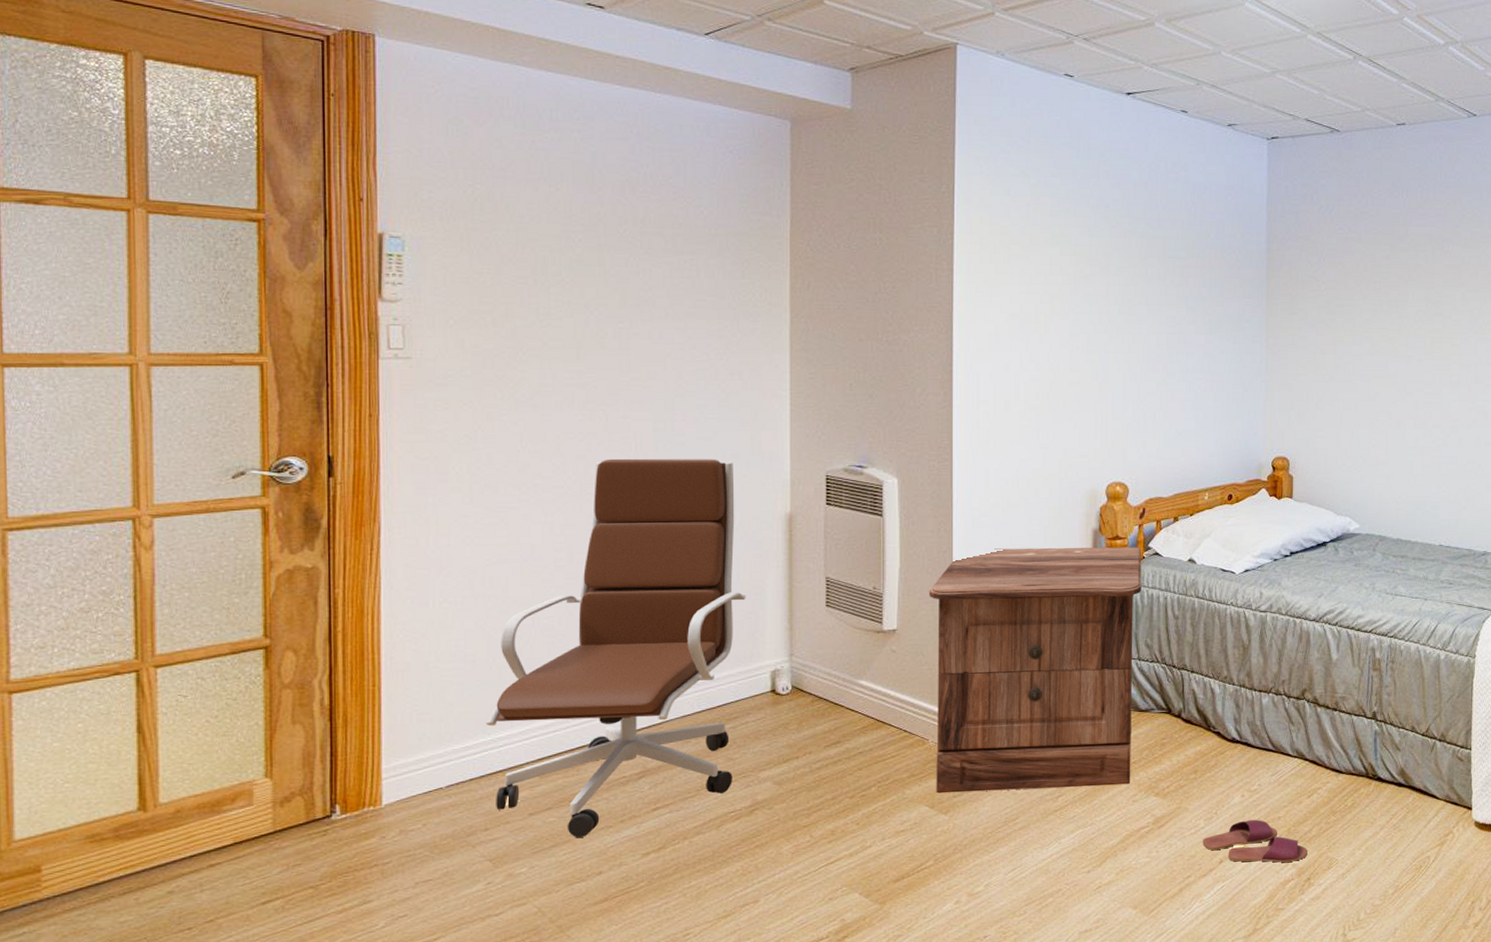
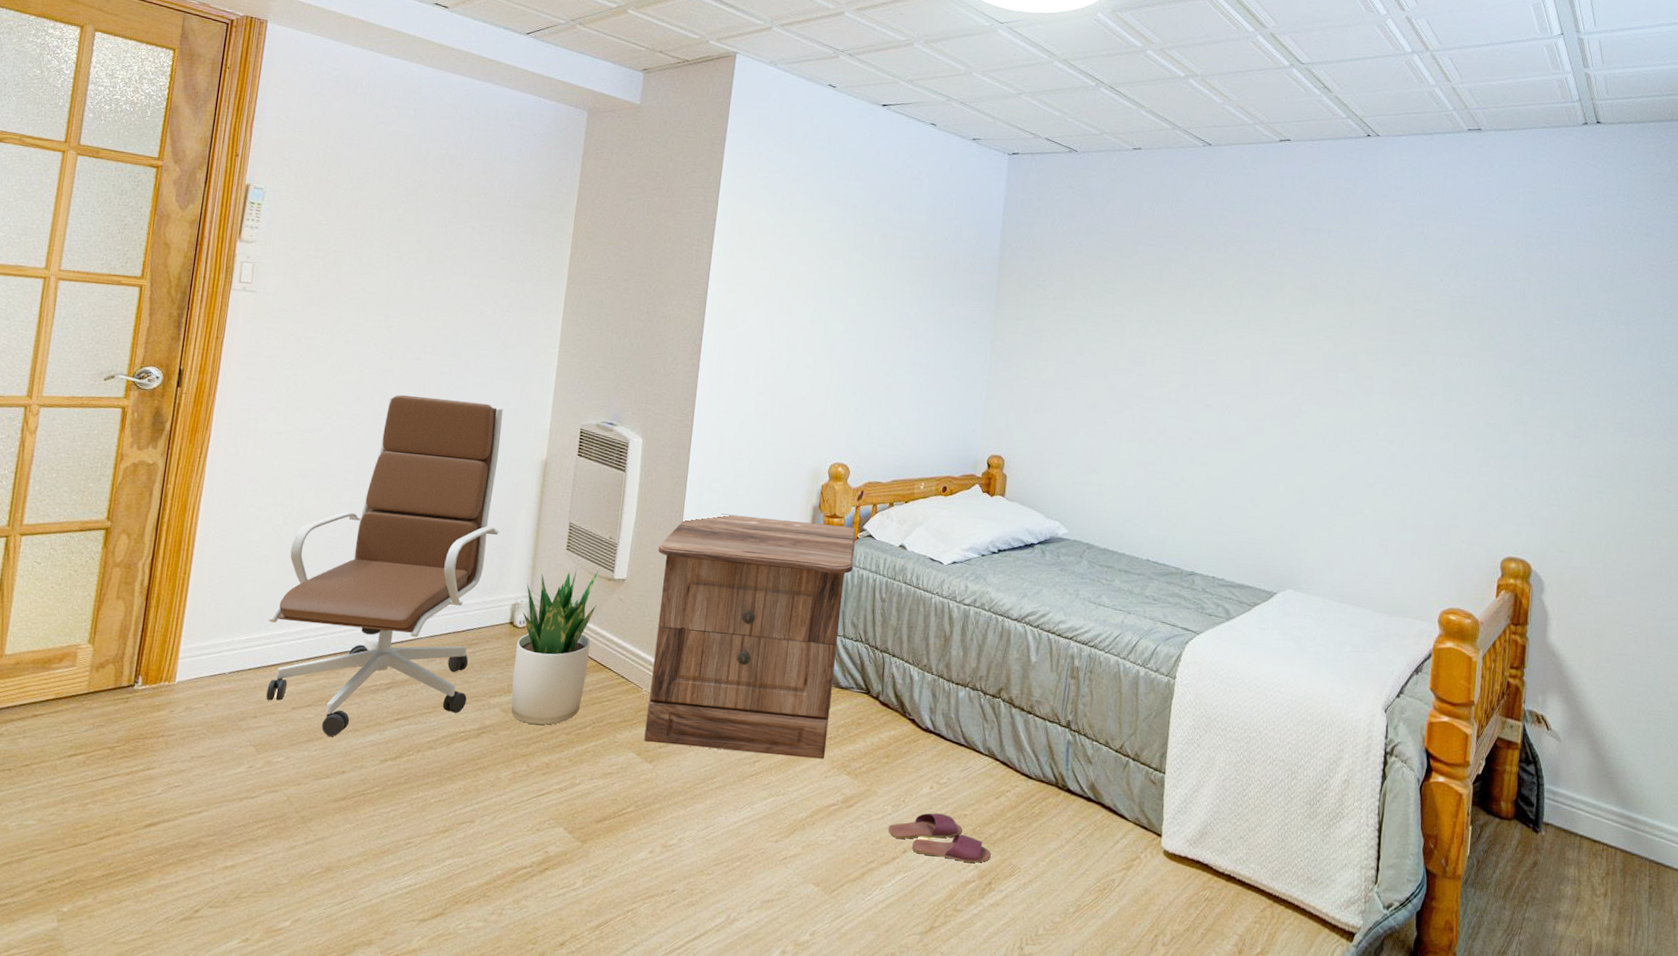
planter: none [781,624,867,793] -> present [511,570,599,725]

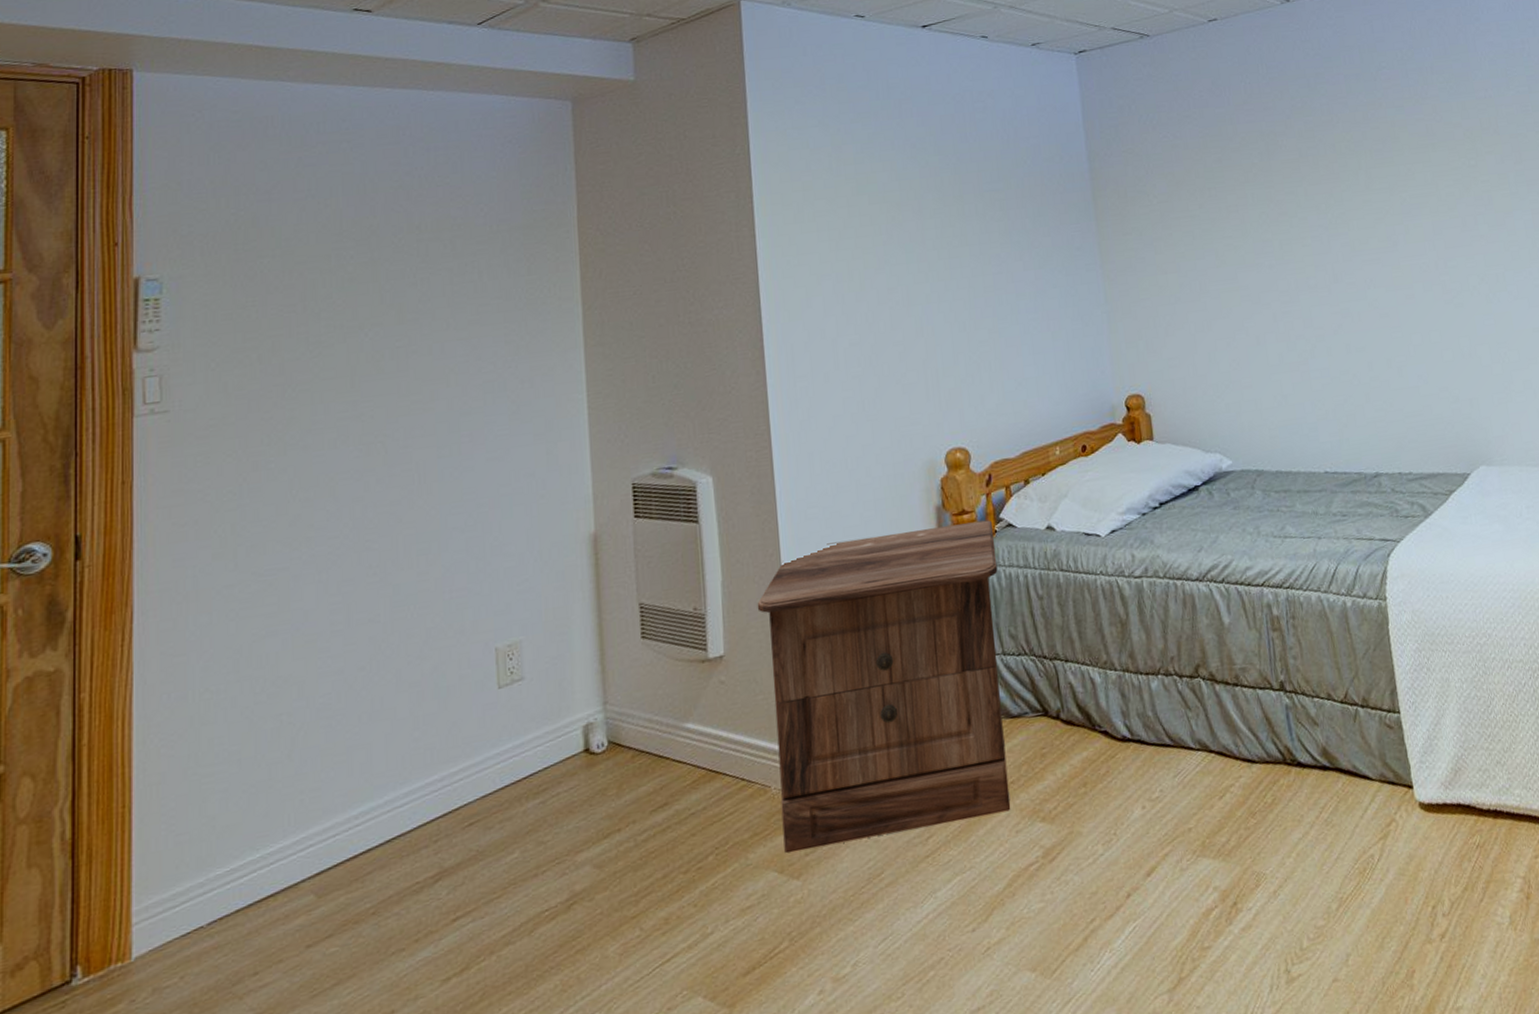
office chair: present [266,394,503,736] -> none [254,481,550,970]
planter: present [511,570,599,725] -> none [599,654,697,875]
slippers: present [888,813,991,863] -> none [1103,835,1229,893]

